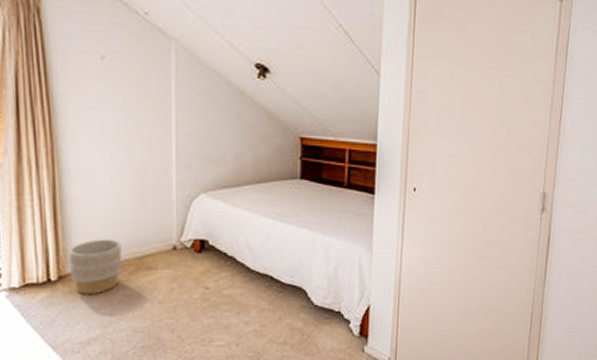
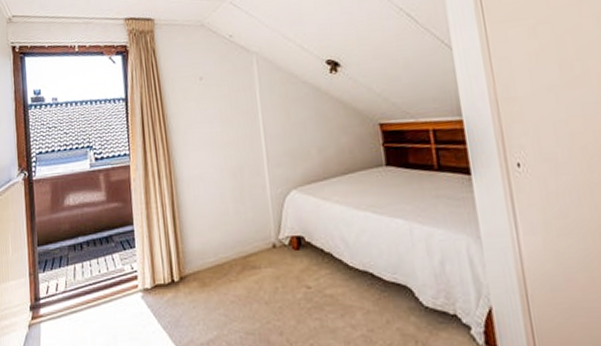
planter: present [70,239,122,295] -> none [187,239,231,296]

